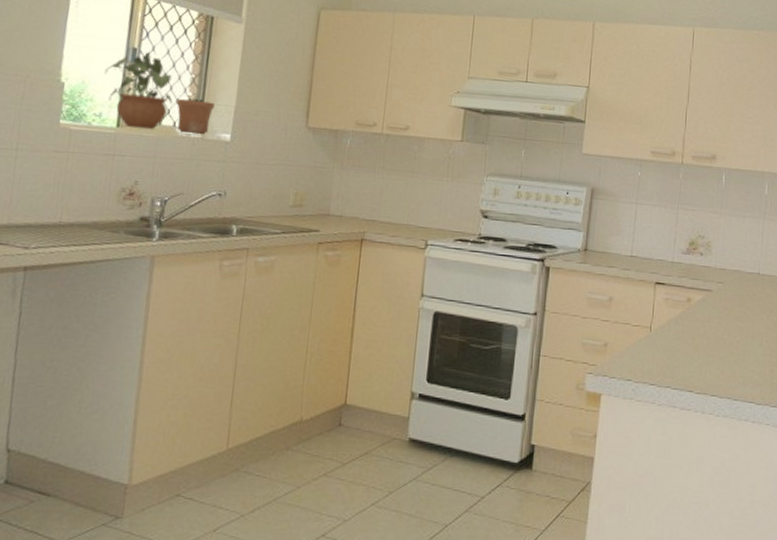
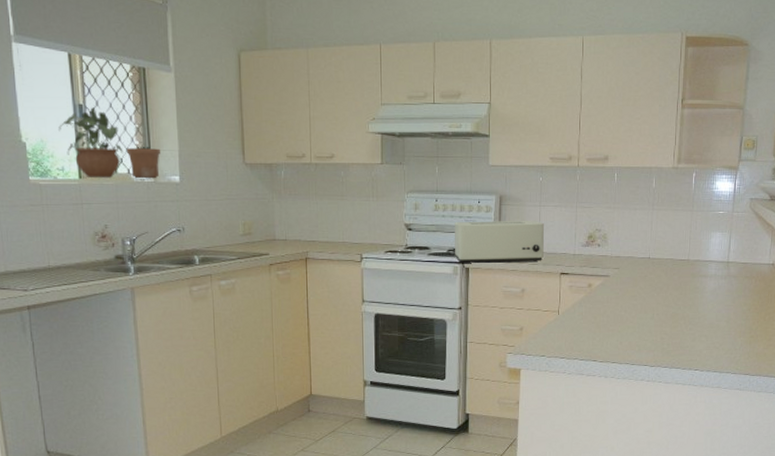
toaster: none [535,213,641,267] -> present [455,220,545,263]

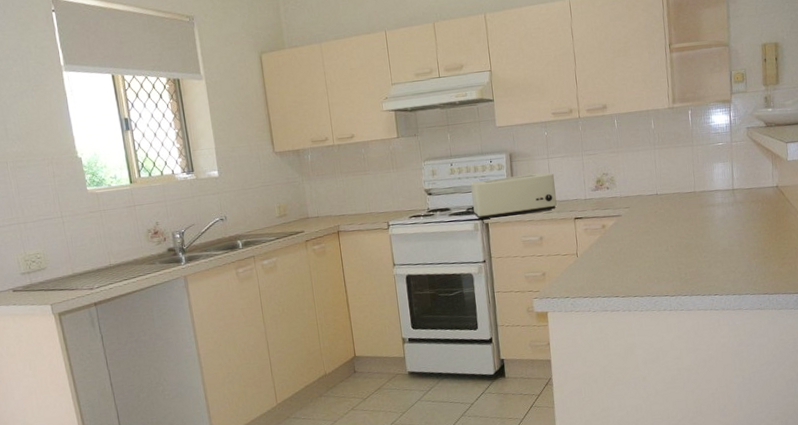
potted plant: present [58,106,124,179] -> none [109,118,167,183]
planter: present [126,147,161,179] -> none [169,148,200,178]

